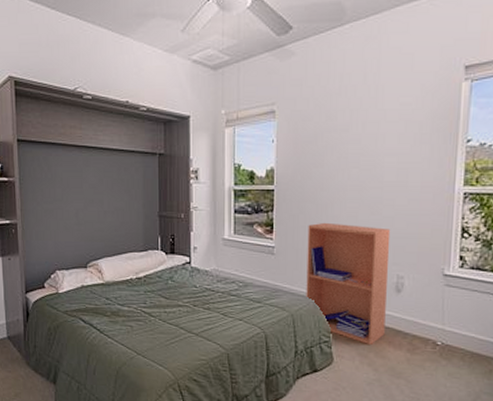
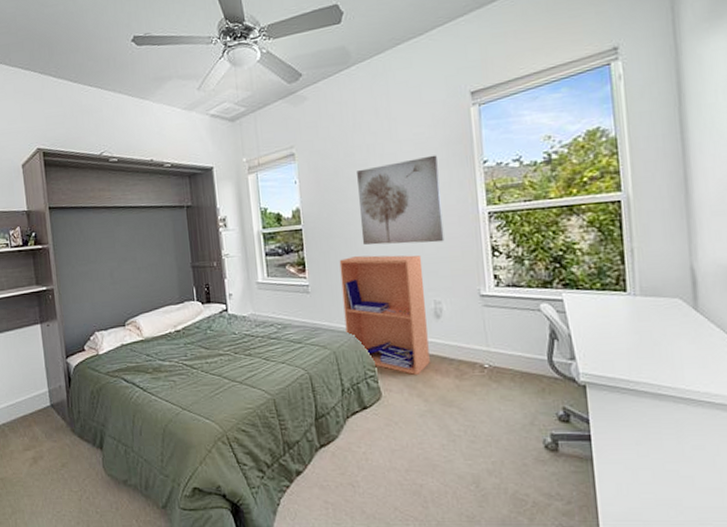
wall art: none [333,128,420,218] -> present [357,155,444,245]

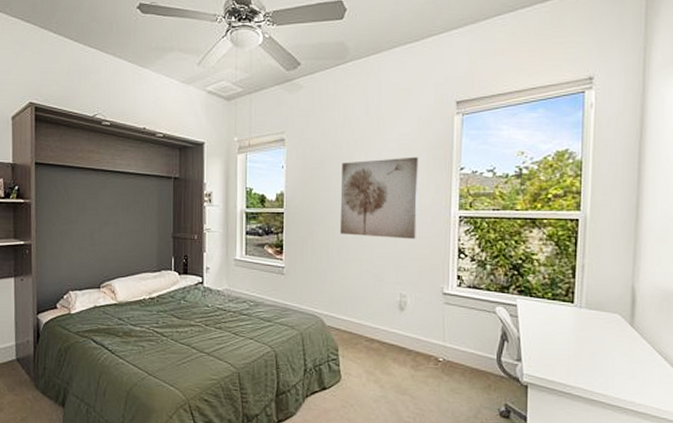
bookshelf: present [339,255,430,376] -> none [314,244,393,363]

